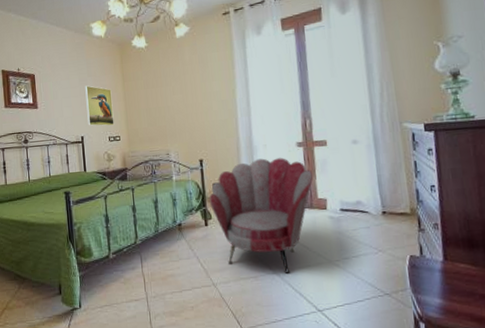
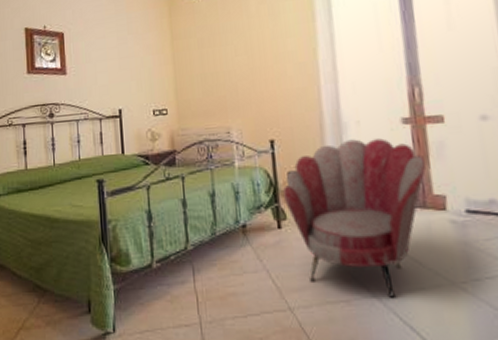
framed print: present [85,85,115,126] -> none [124,45,161,97]

